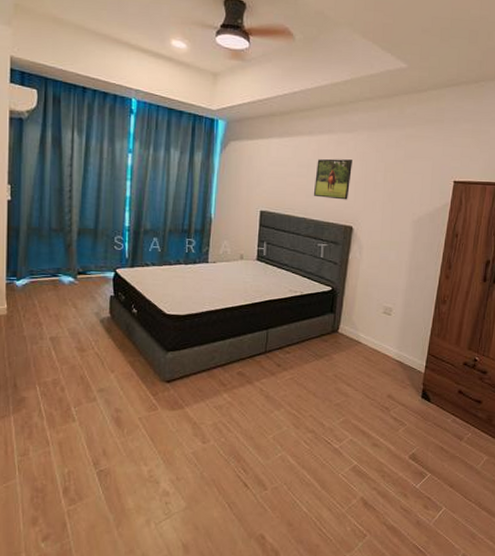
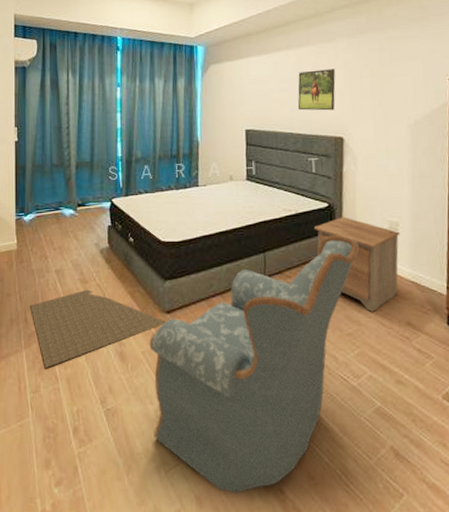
doormat: none [20,357,165,432] -> present [30,289,166,368]
armchair: none [146,317,355,540] -> present [149,235,360,493]
nightstand: none [316,300,392,385] -> present [314,217,400,312]

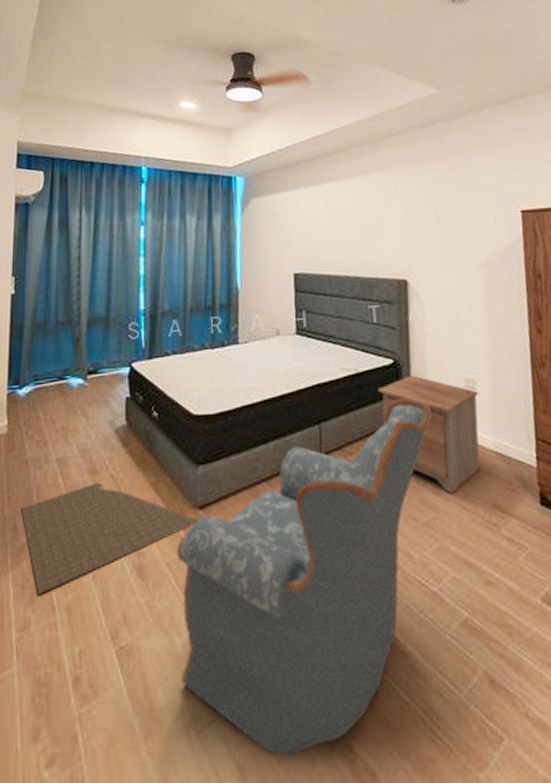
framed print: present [297,69,336,111] -> none [353,201,396,250]

